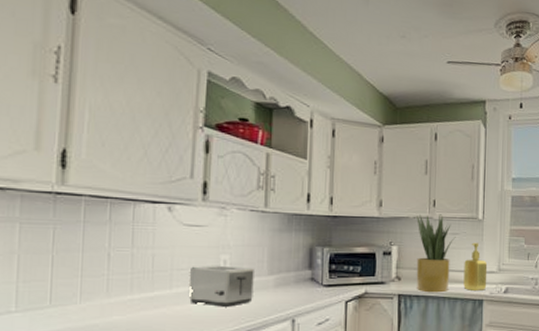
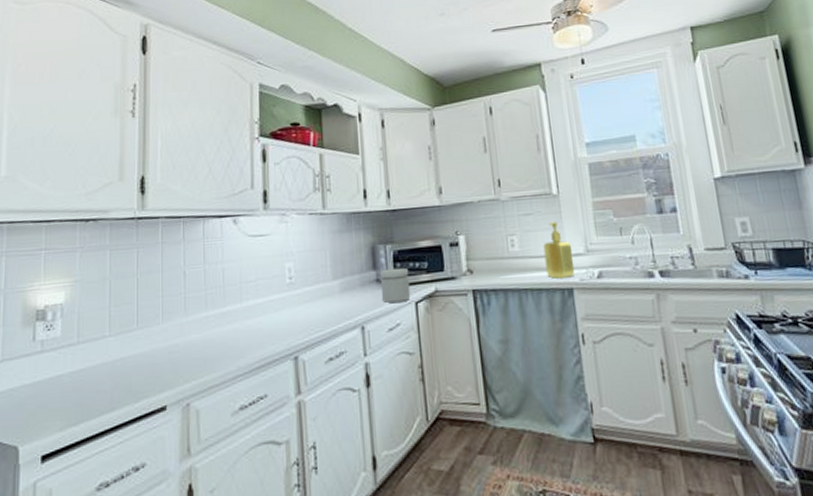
toaster: present [189,265,254,307] -> none [258,273,320,318]
jar: none [315,269,343,301] -> present [381,267,411,304]
planter: present [416,214,455,293] -> none [481,194,530,285]

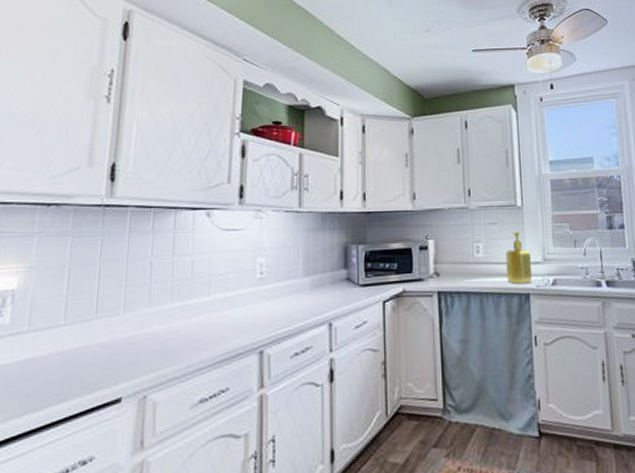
jar: present [381,267,411,304] -> none [352,267,379,302]

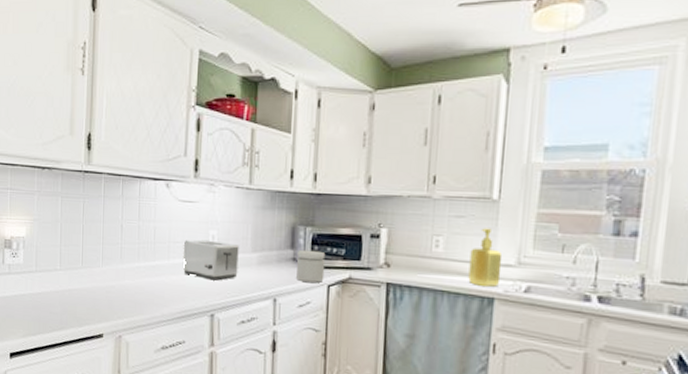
toaster: none [227,269,290,312] -> present [183,240,239,281]
jar: none [352,267,379,302] -> present [296,249,326,284]

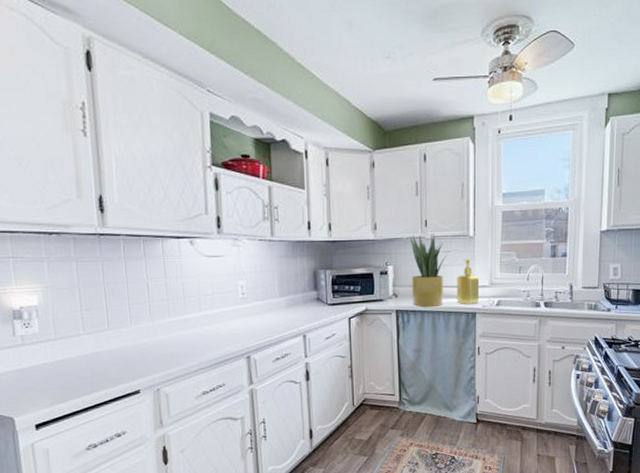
toaster: present [183,240,239,281] -> none [214,290,269,326]
jar: present [296,249,326,284] -> none [321,289,345,318]
planter: none [408,192,459,285] -> present [410,233,447,308]

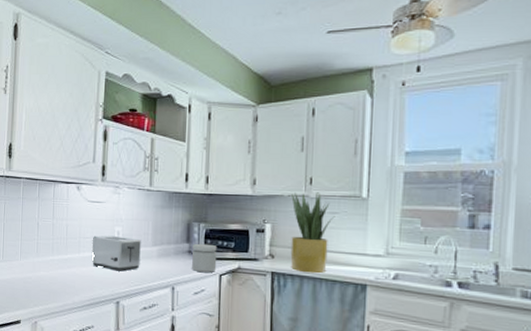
toaster: none [214,290,269,326] -> present [92,235,141,272]
jar: none [321,289,345,318] -> present [192,243,217,273]
soap dispenser: present [457,259,480,305] -> none [343,222,373,276]

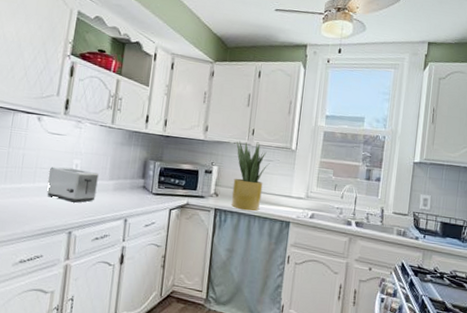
jar: present [192,243,217,273] -> none [145,180,170,207]

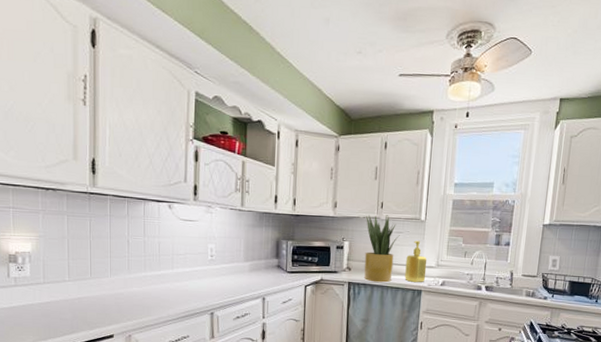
toaster: present [47,167,99,203] -> none [186,252,234,285]
soap dispenser: none [273,170,297,214] -> present [405,240,427,283]

